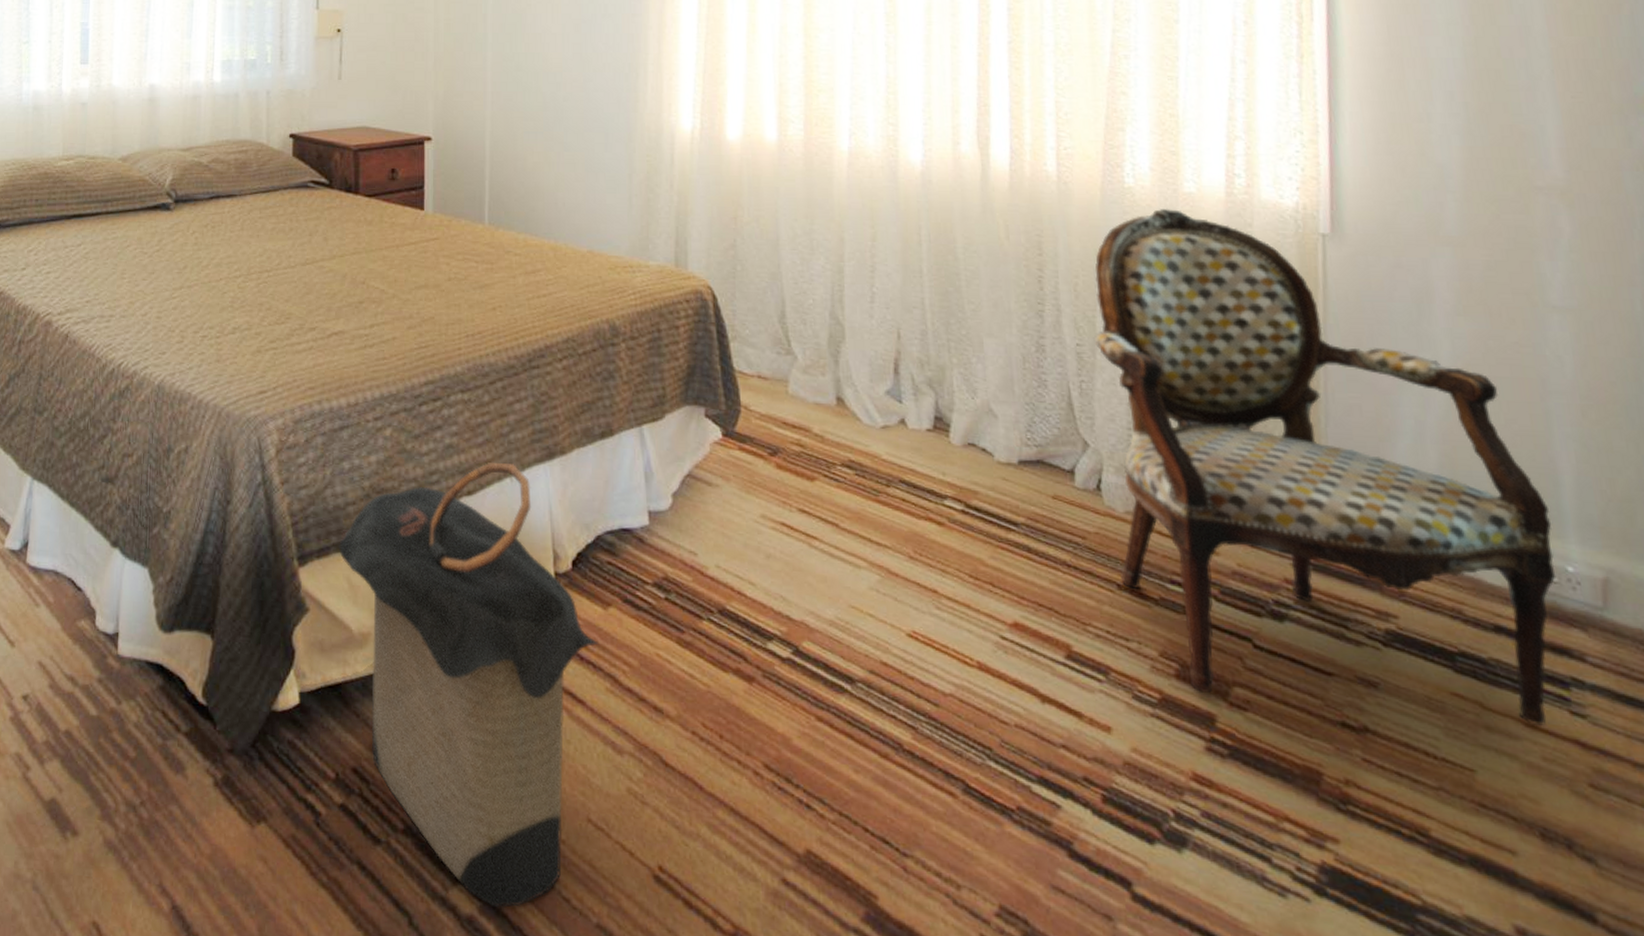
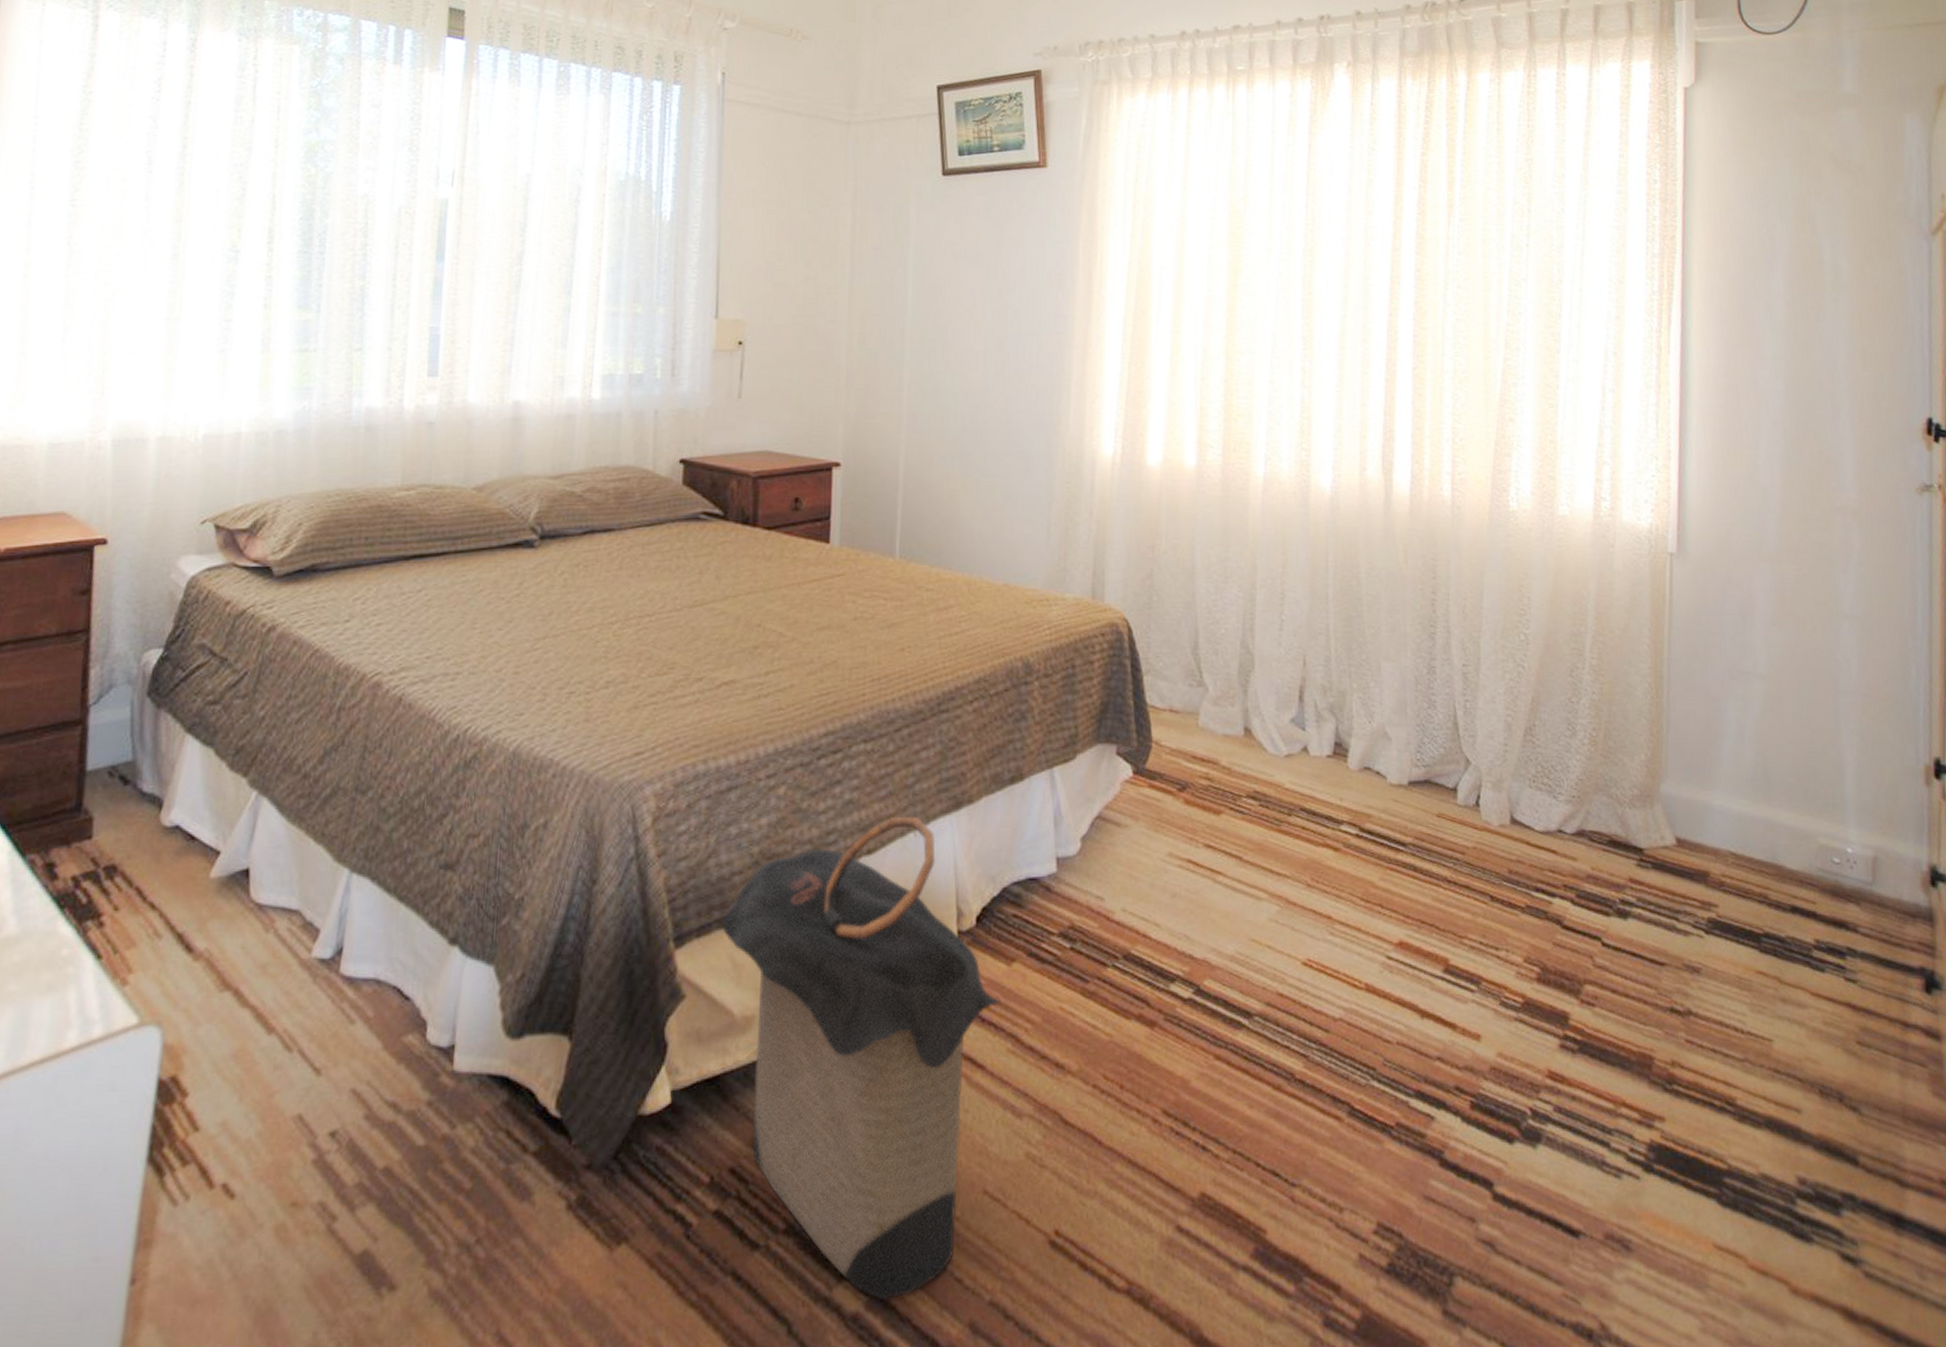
armchair: present [1094,208,1557,727] -> none [1479,530,1839,995]

